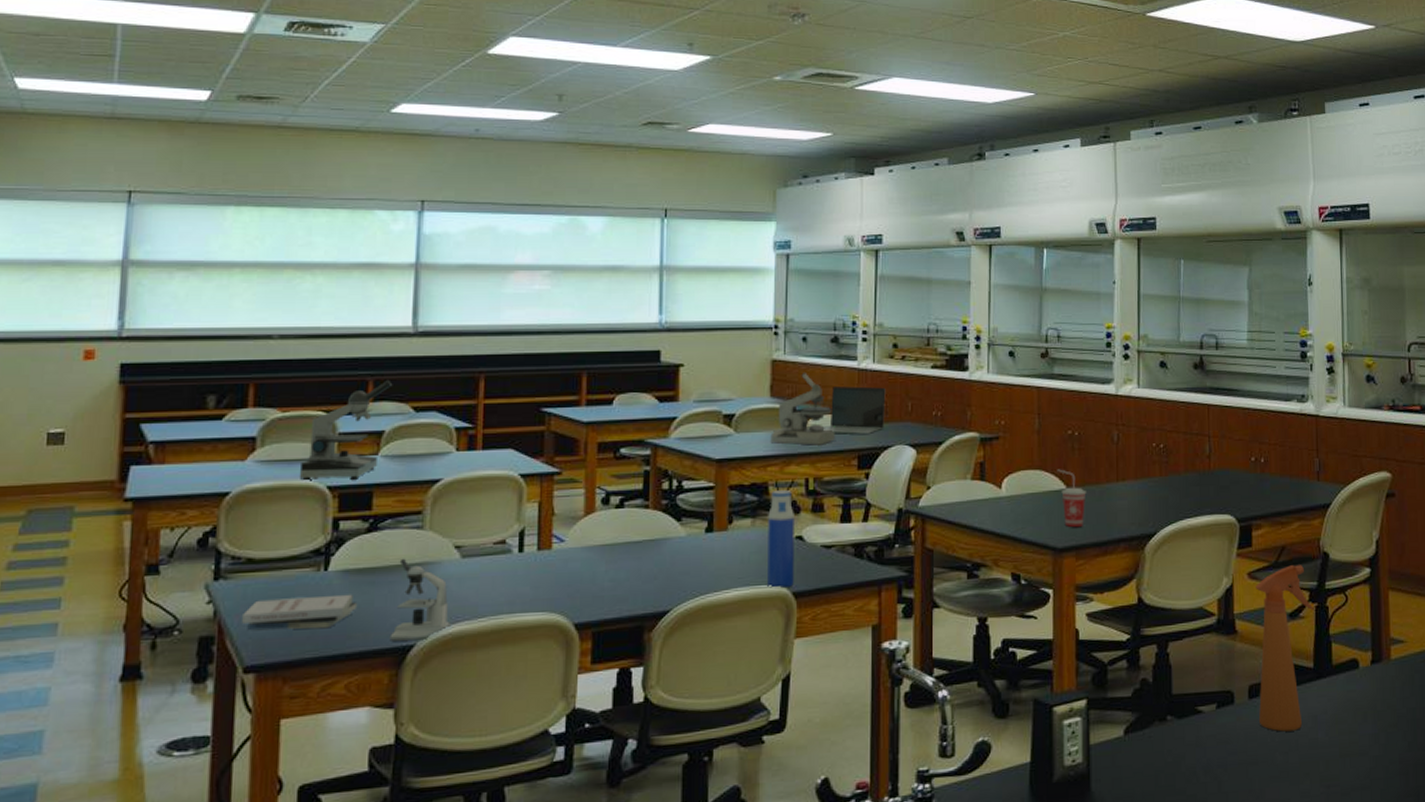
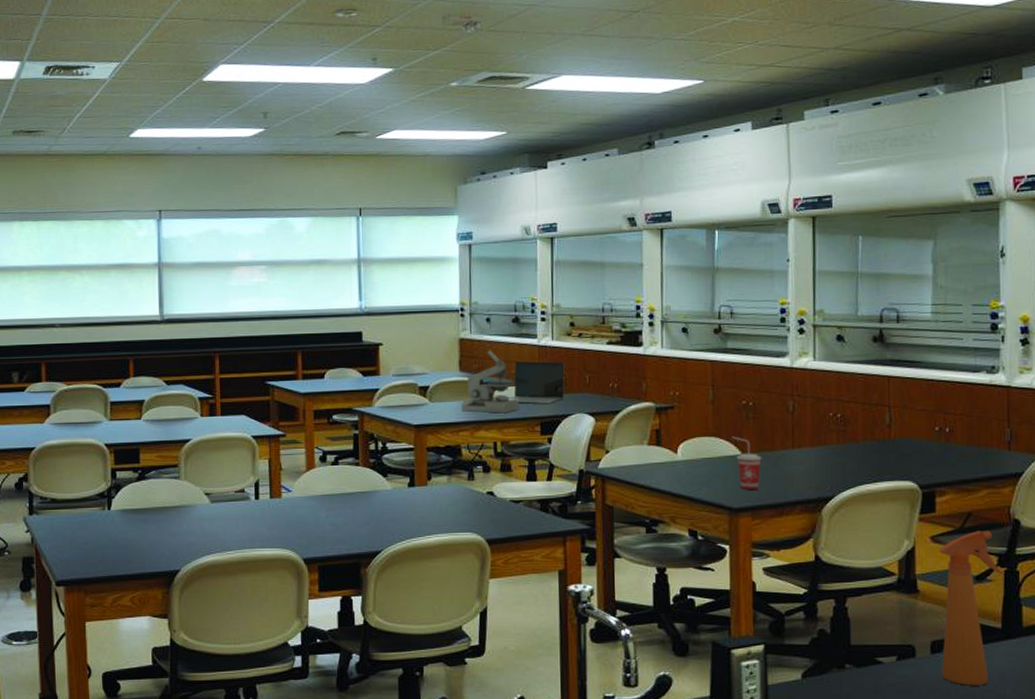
books: present [241,594,358,630] -> none [51,528,135,555]
microscope: present [300,379,393,481] -> none [84,358,148,440]
microscope: present [389,558,452,642] -> none [160,502,207,567]
water bottle: present [767,489,794,589] -> none [462,451,487,536]

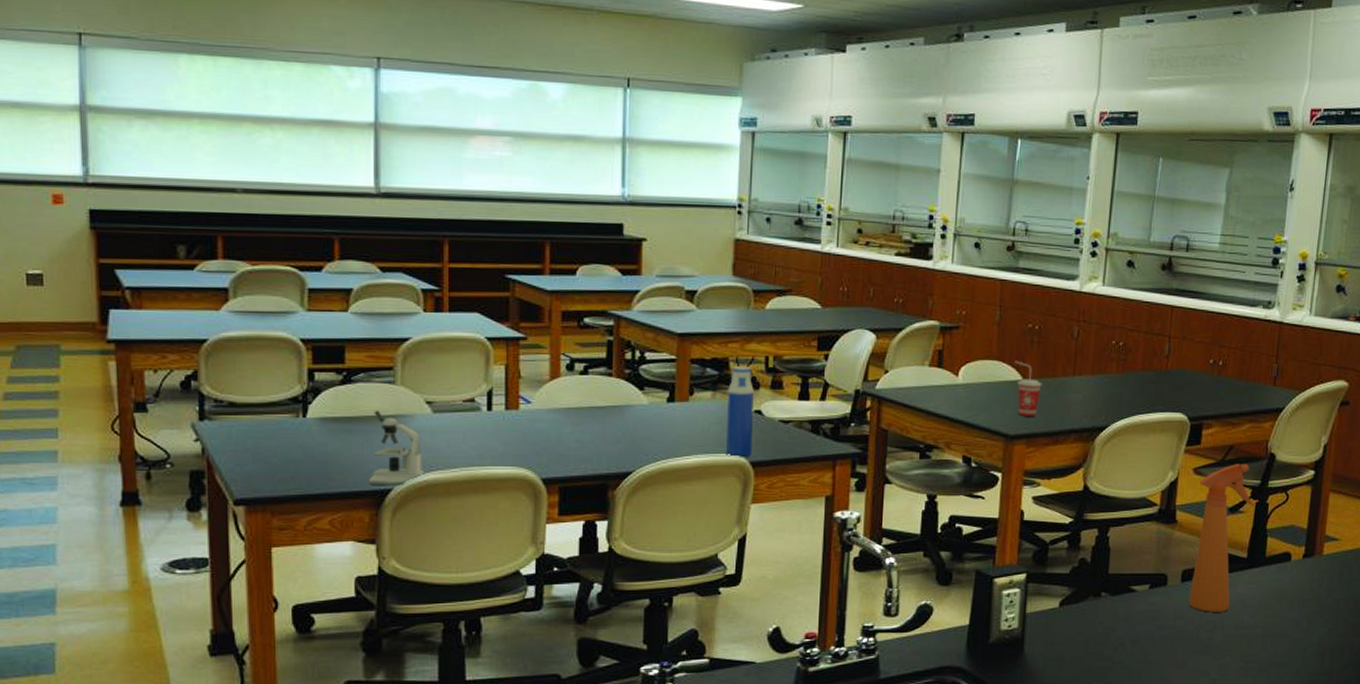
microscope: none [160,502,207,567] -> present [368,410,426,486]
microscope: present [461,349,519,413] -> none [732,252,796,325]
water bottle: none [462,451,487,536] -> present [726,365,754,458]
laptop: present [508,361,565,405] -> none [785,269,848,318]

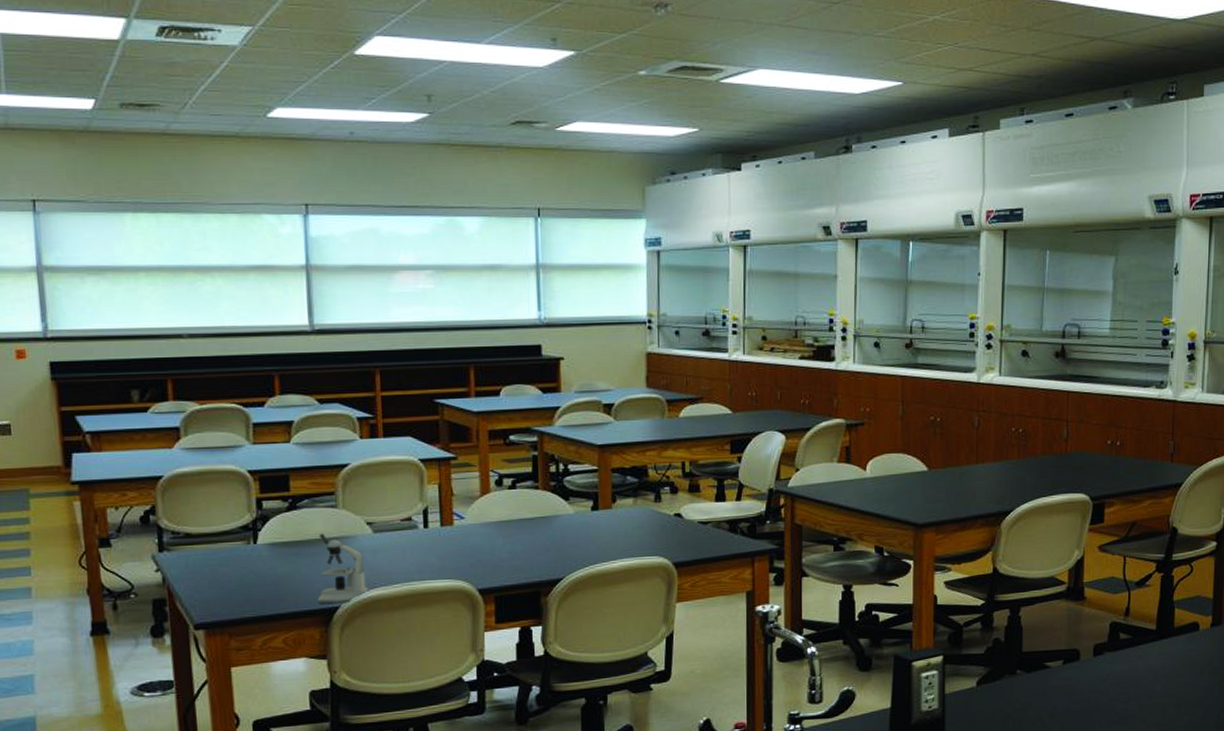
water bottle: present [726,365,754,458] -> none [648,472,674,560]
beverage cup: present [1014,361,1042,417] -> none [919,452,947,506]
spray bottle: present [1188,464,1254,613] -> none [1101,539,1160,685]

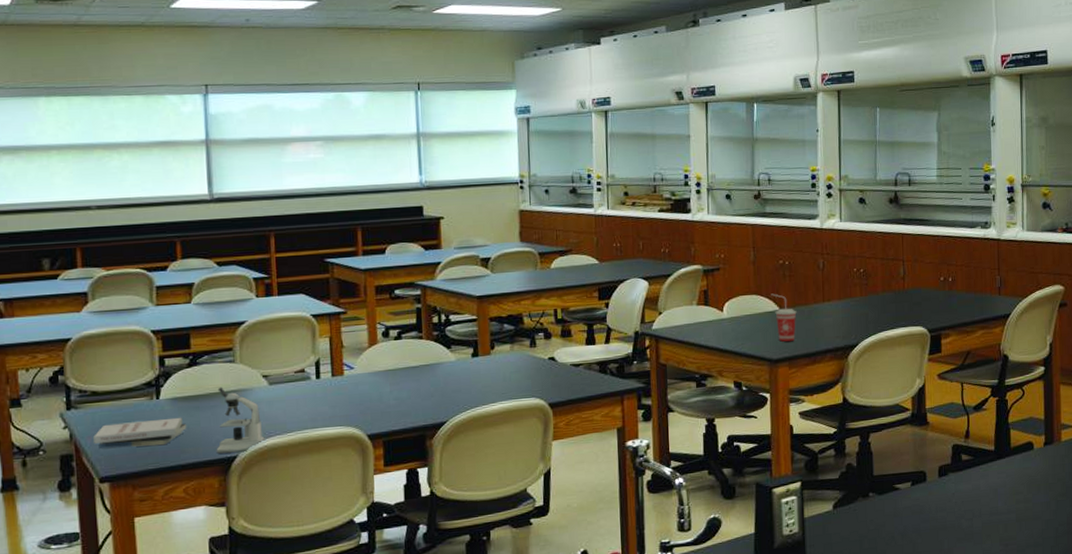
books: none [186,563,286,594] -> present [92,417,187,448]
beverage cup: none [919,452,947,506] -> present [771,293,797,342]

